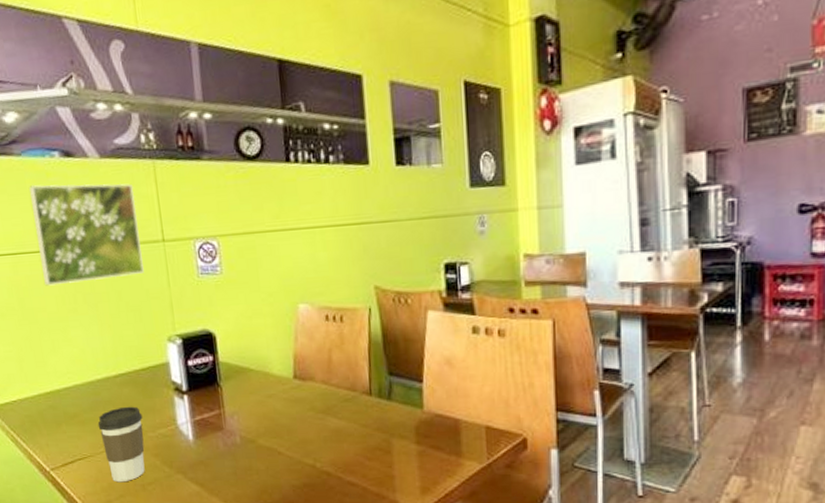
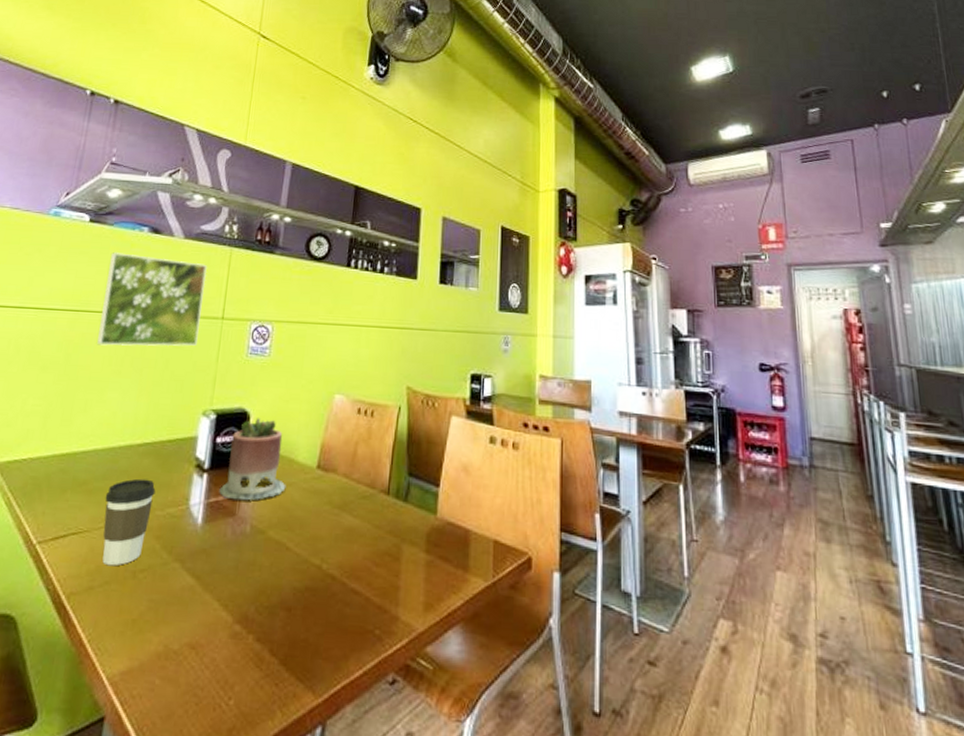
succulent planter: none [202,336,267,416] -> present [219,417,286,501]

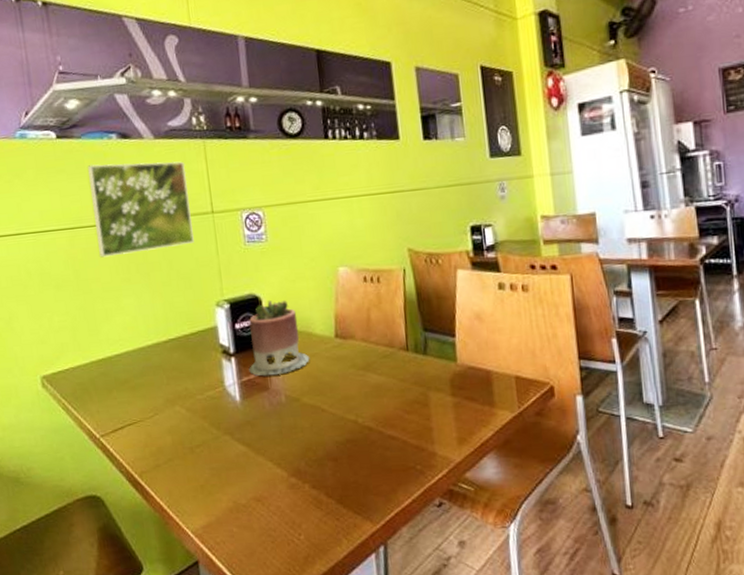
coffee cup: present [102,478,156,566] -> none [148,370,194,446]

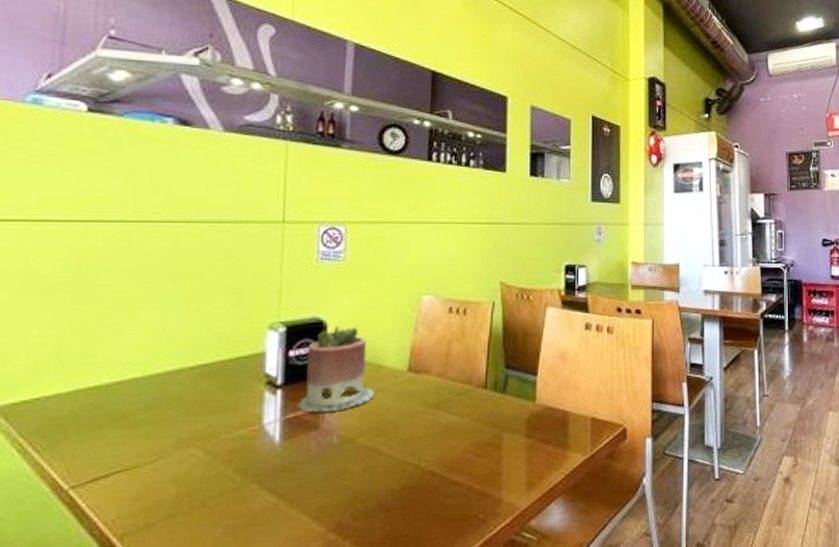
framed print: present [87,161,194,258] -> none [120,149,259,260]

